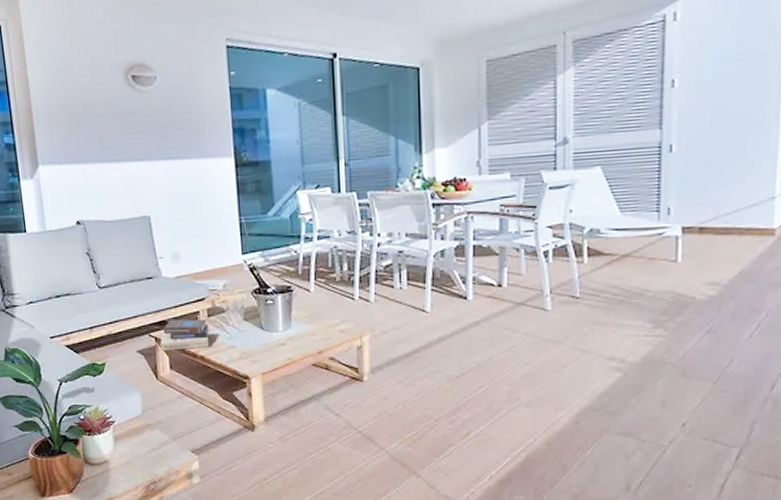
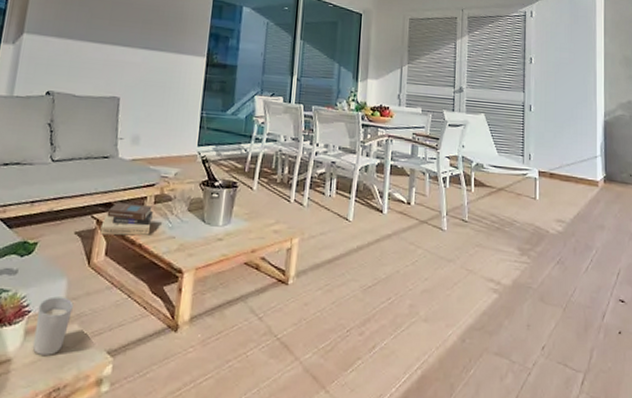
candle holder: none [120,408,152,457] -> present [32,296,74,357]

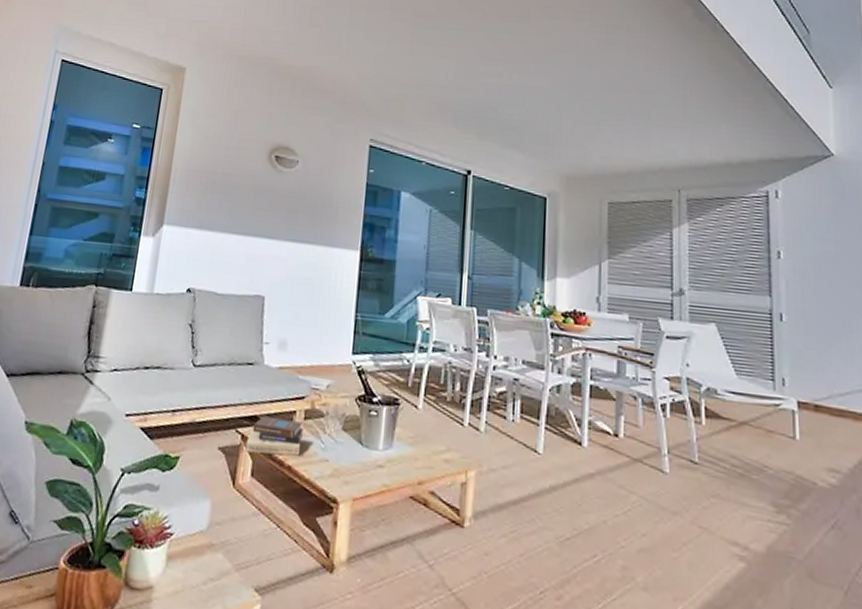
candle holder: present [32,296,74,357] -> none [175,519,218,587]

